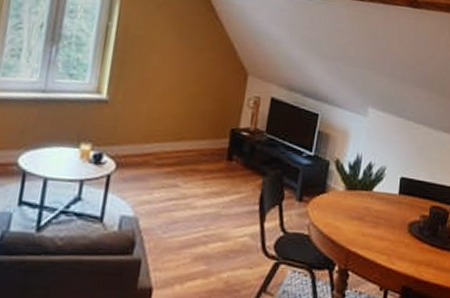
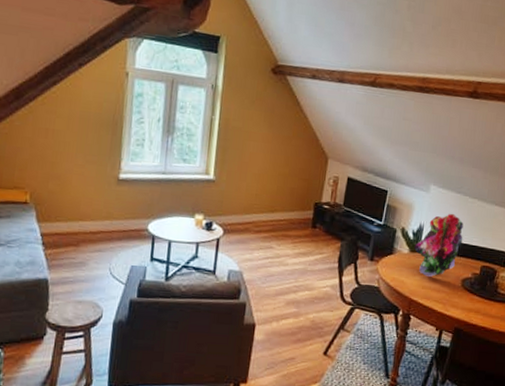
bouquet: none [350,141,408,221] -> present [413,213,464,277]

